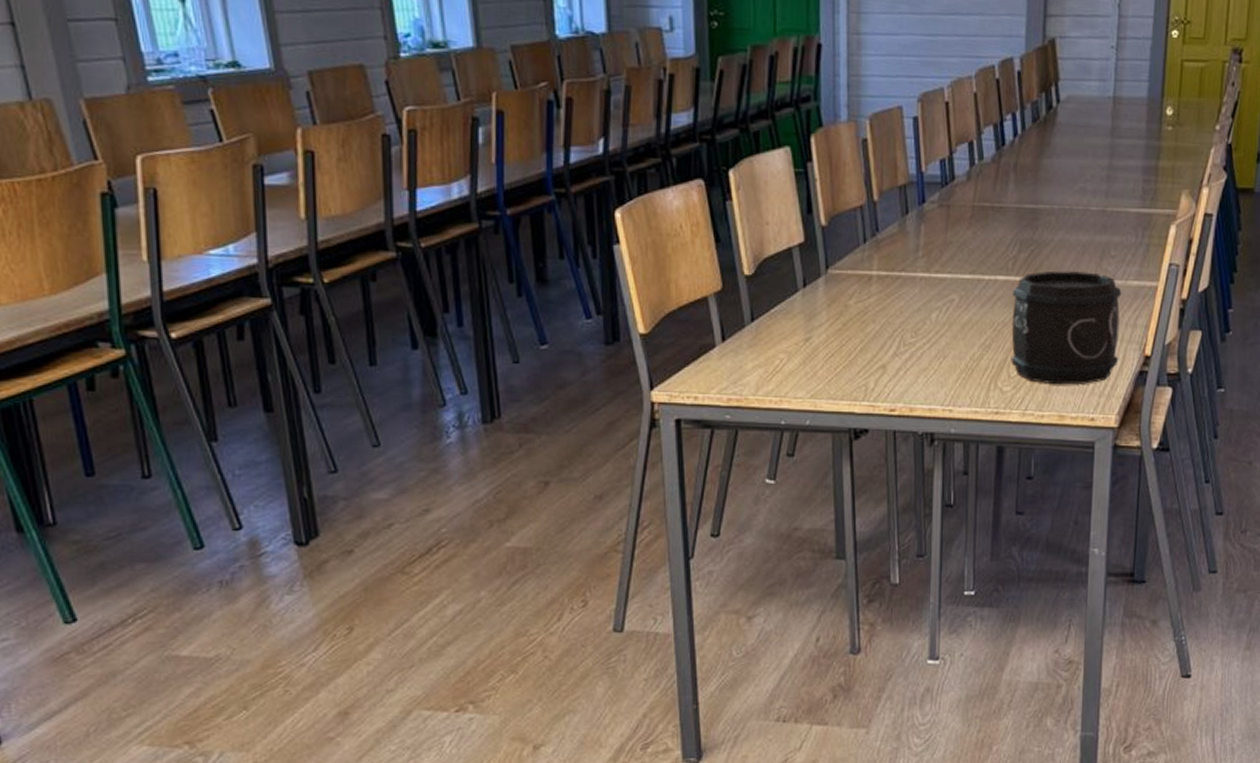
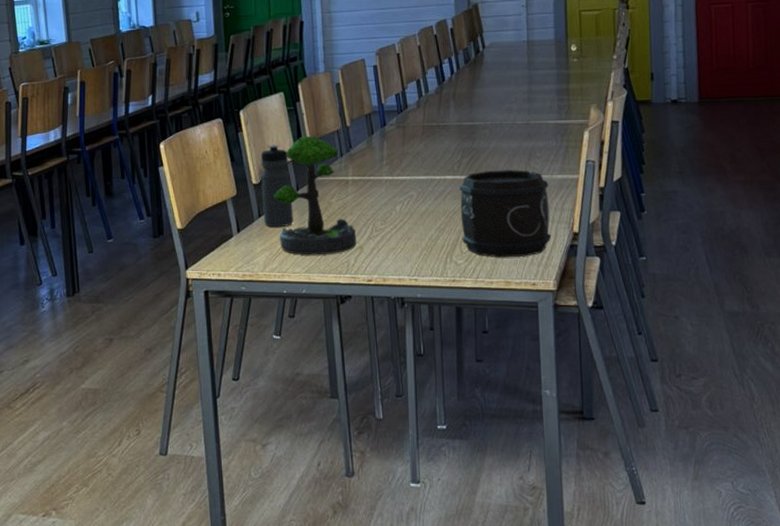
water bottle: none [756,220,798,336] -> present [261,144,293,227]
plant: none [772,211,879,375] -> present [273,135,357,255]

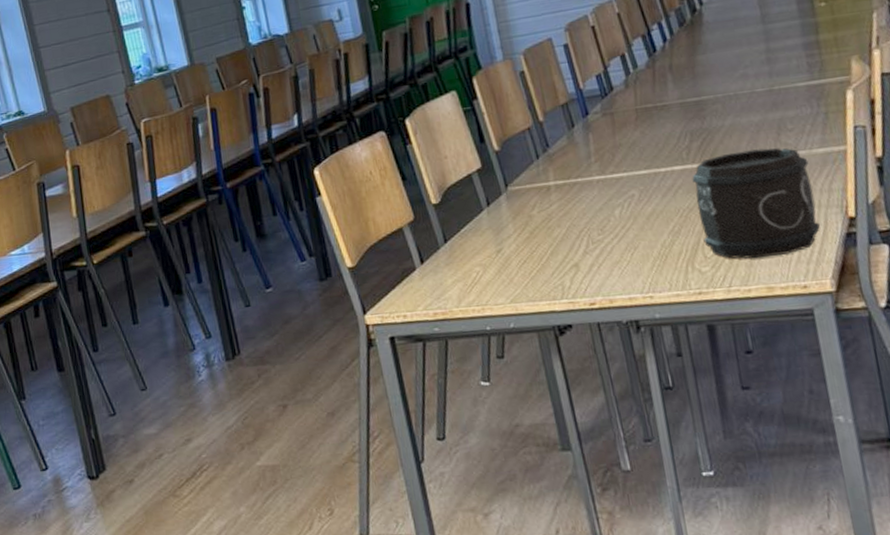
water bottle: present [261,144,293,227] -> none [437,153,488,253]
plant: present [273,135,357,255] -> none [459,138,571,282]

